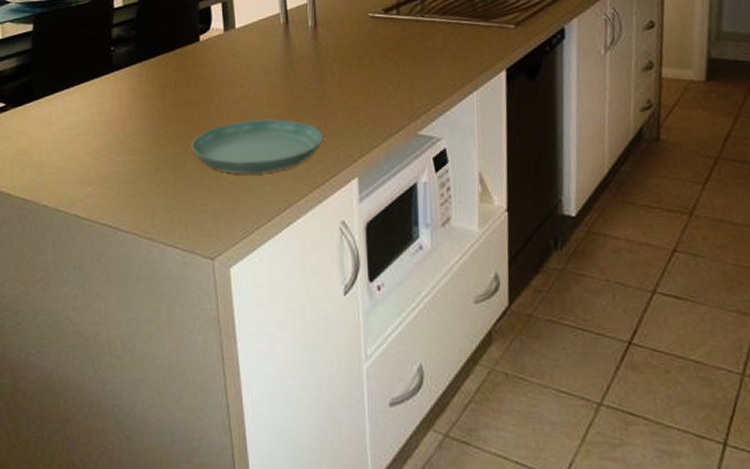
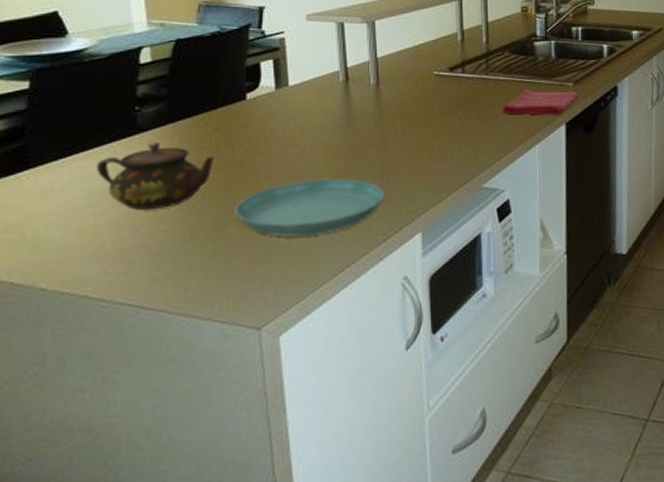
teapot: none [82,79,174,141] -> present [95,141,215,210]
dish towel: none [438,31,521,60] -> present [502,89,579,115]

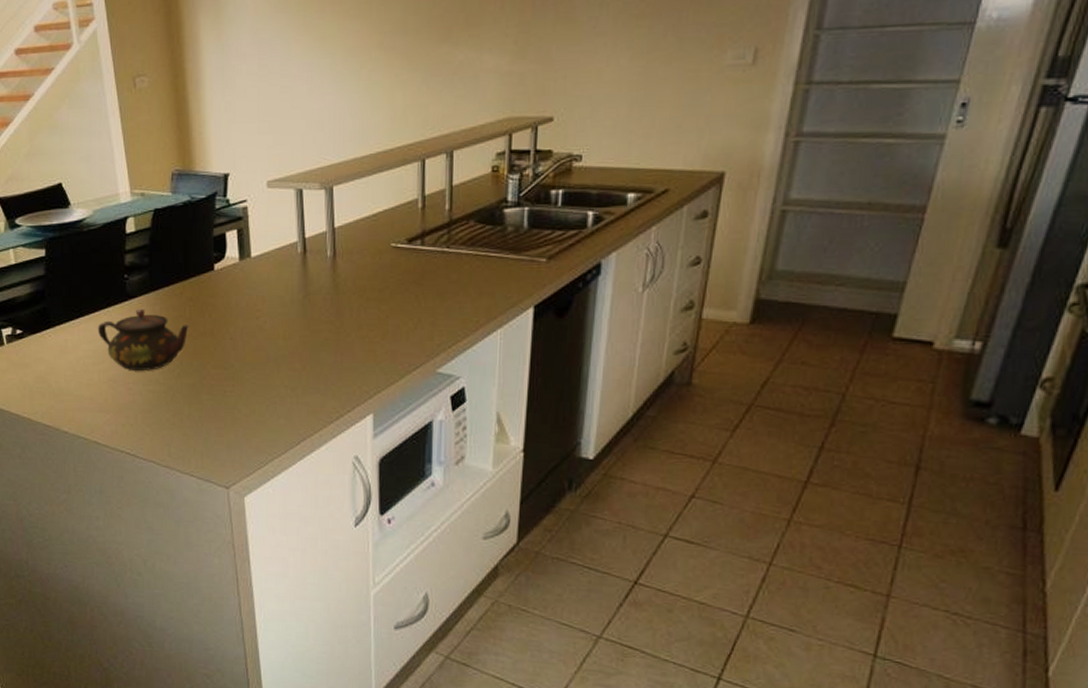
saucer: present [234,178,384,237] -> none [206,353,338,407]
dish towel: present [502,89,579,115] -> none [462,264,553,296]

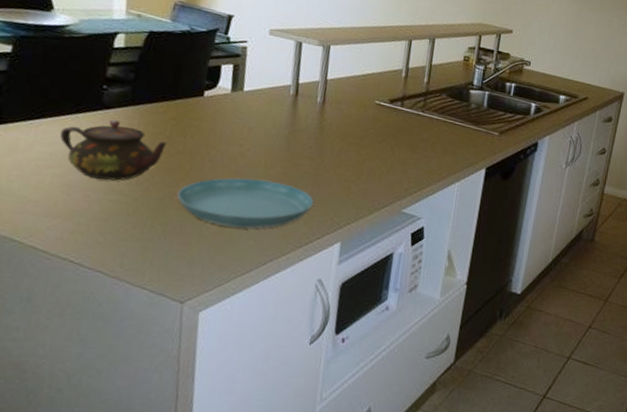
saucer: none [206,353,338,407] -> present [177,178,314,229]

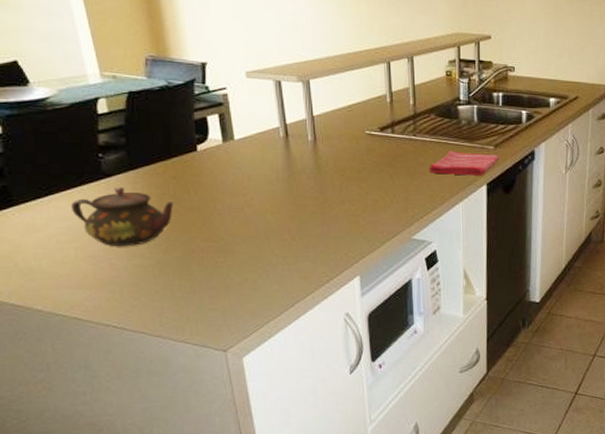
saucer: present [177,178,314,229] -> none [195,226,326,275]
dish towel: none [431,131,503,160] -> present [429,150,499,176]

